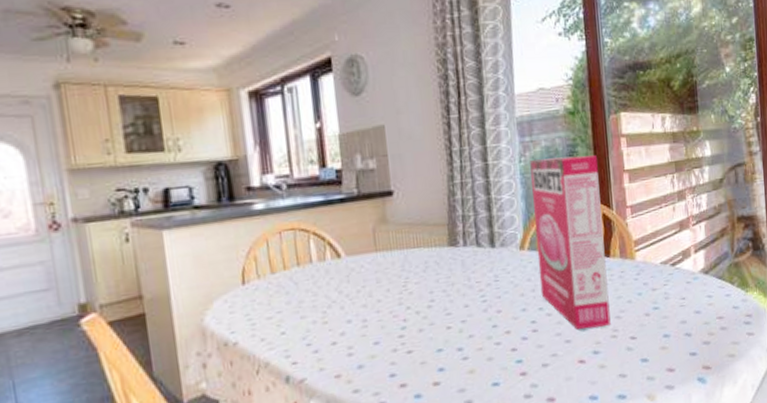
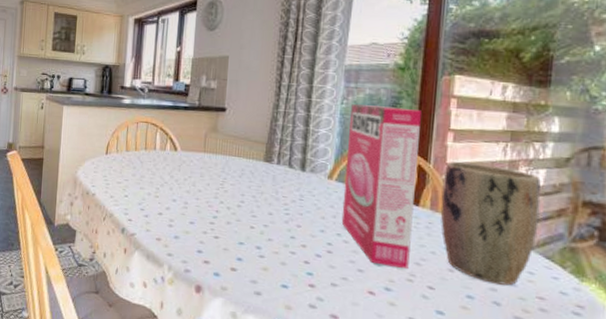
plant pot: none [626,199,709,317] -> present [440,162,541,286]

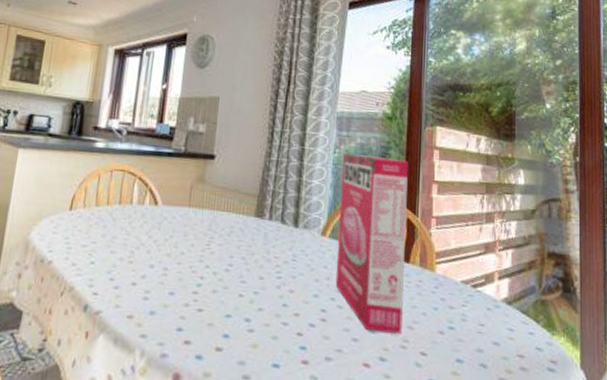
plant pot: present [440,162,541,286] -> none [429,215,514,345]

